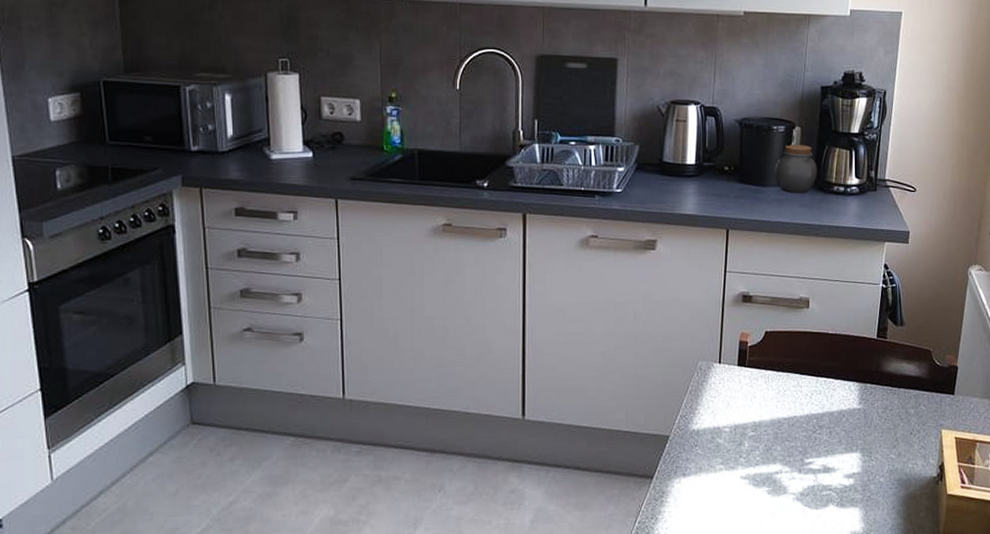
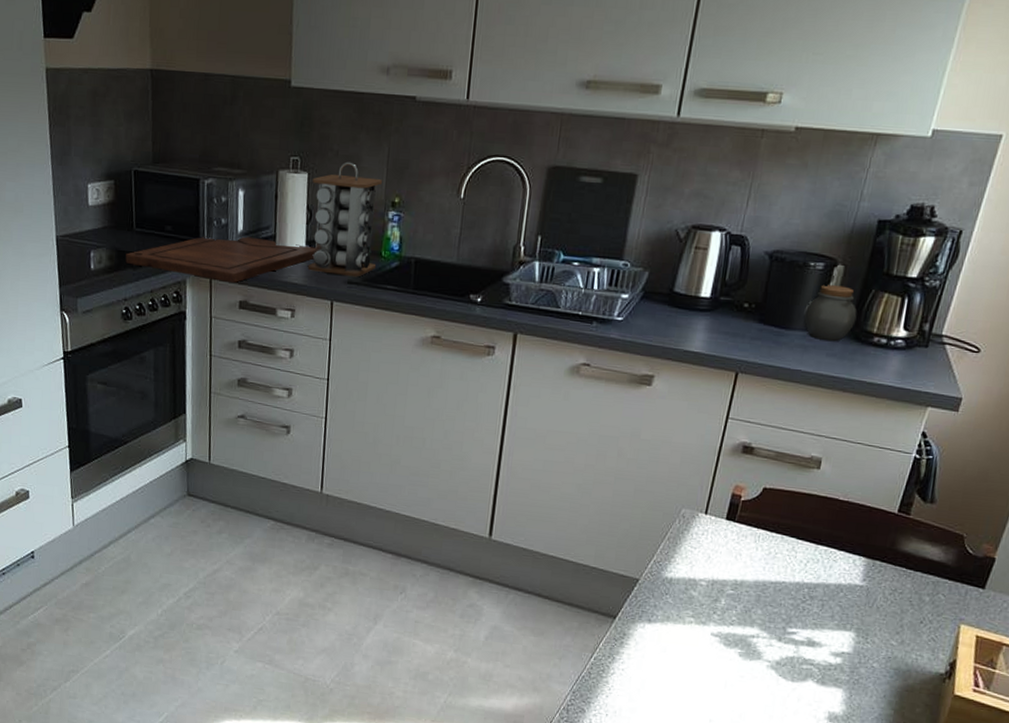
cutting board: none [99,140,315,191] -> present [125,235,317,284]
spice rack: none [304,60,380,173] -> present [307,161,383,277]

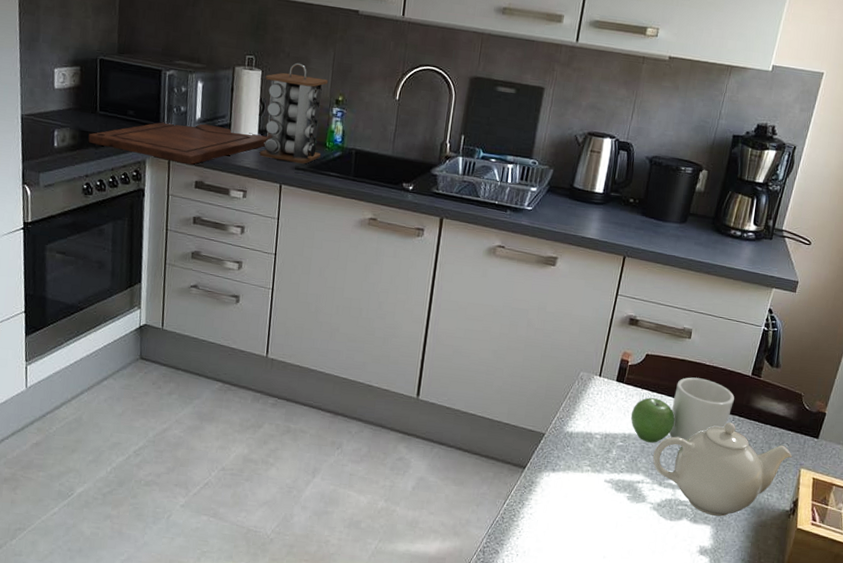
fruit: none [743,538,799,592] -> present [630,397,675,443]
teapot: none [770,567,950,679] -> present [652,422,792,516]
mug: none [792,514,875,590] -> present [669,377,734,441]
jar: present [803,284,858,342] -> none [676,185,718,233]

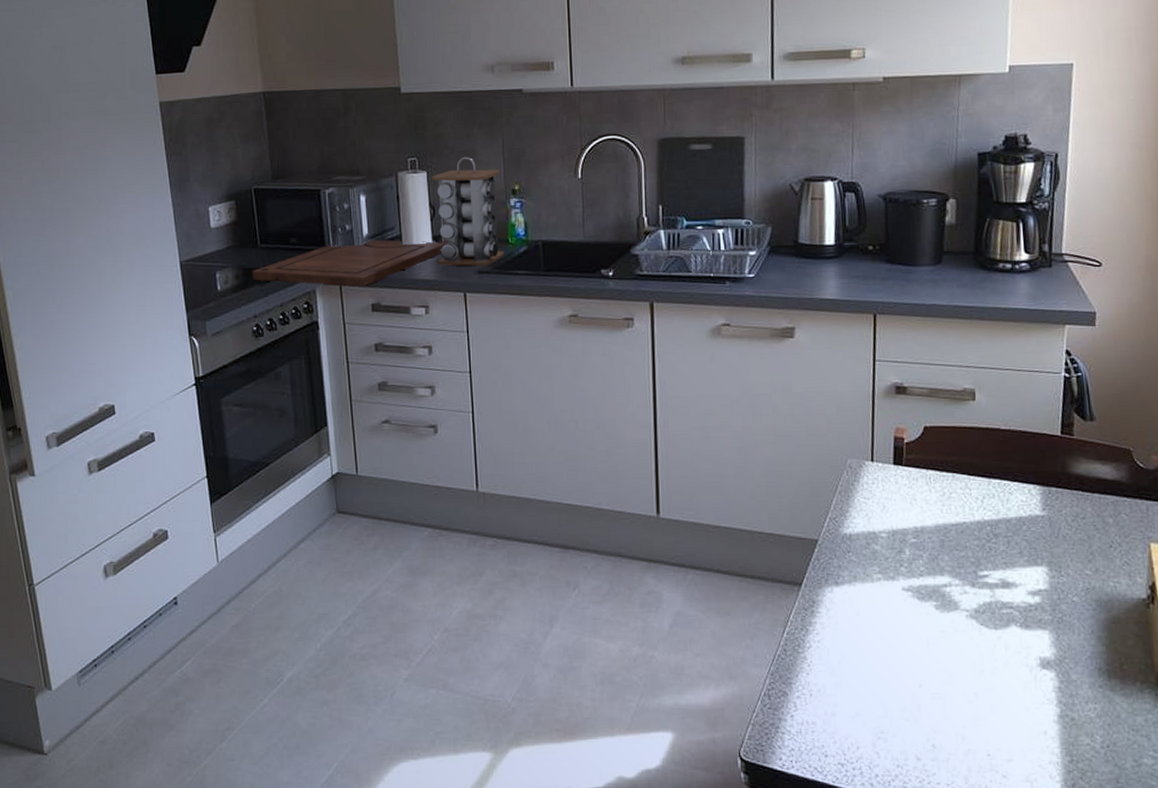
fruit: present [630,397,675,443] -> none [919,479,976,534]
teapot: present [652,422,792,516] -> none [956,496,1135,616]
mug: present [669,377,734,441] -> none [968,446,1046,527]

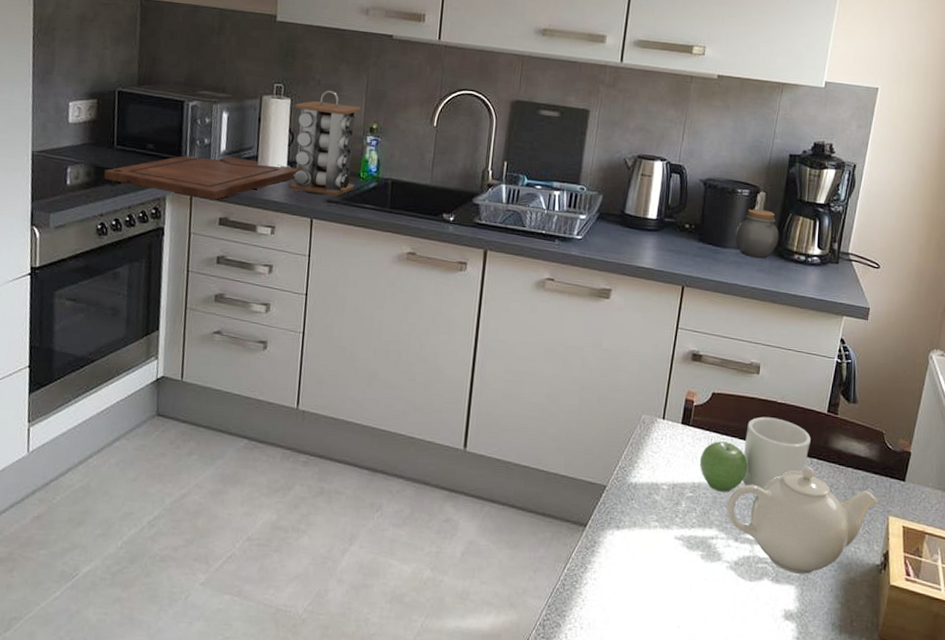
fruit: none [919,479,976,534] -> present [699,441,748,492]
jar: none [927,218,978,273] -> present [735,208,779,259]
teapot: none [956,496,1135,616] -> present [726,465,878,574]
mug: none [968,446,1046,527] -> present [743,416,811,489]

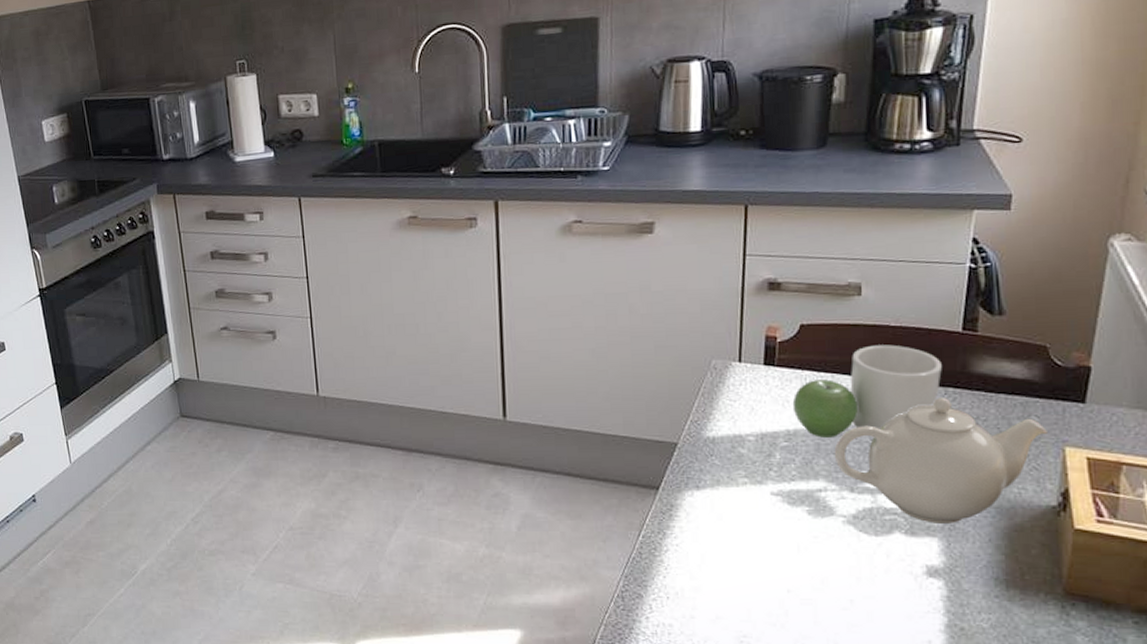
cutting board: present [104,154,298,201] -> none [87,146,276,196]
spice rack: present [288,90,362,196] -> none [261,55,340,172]
jar: present [735,208,779,259] -> none [809,95,871,157]

